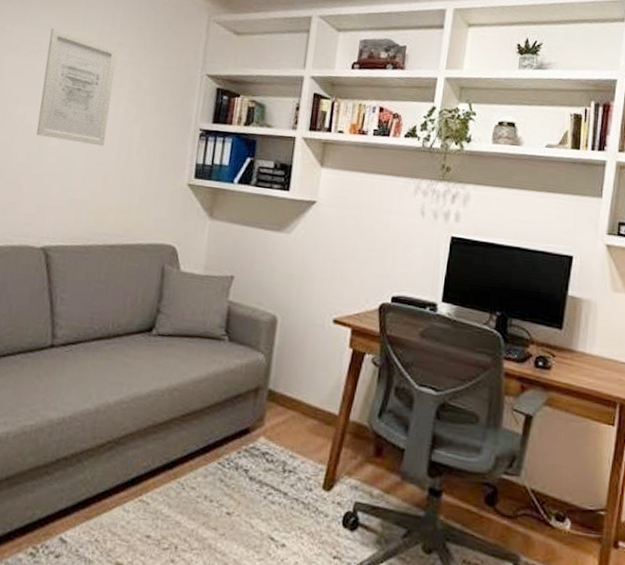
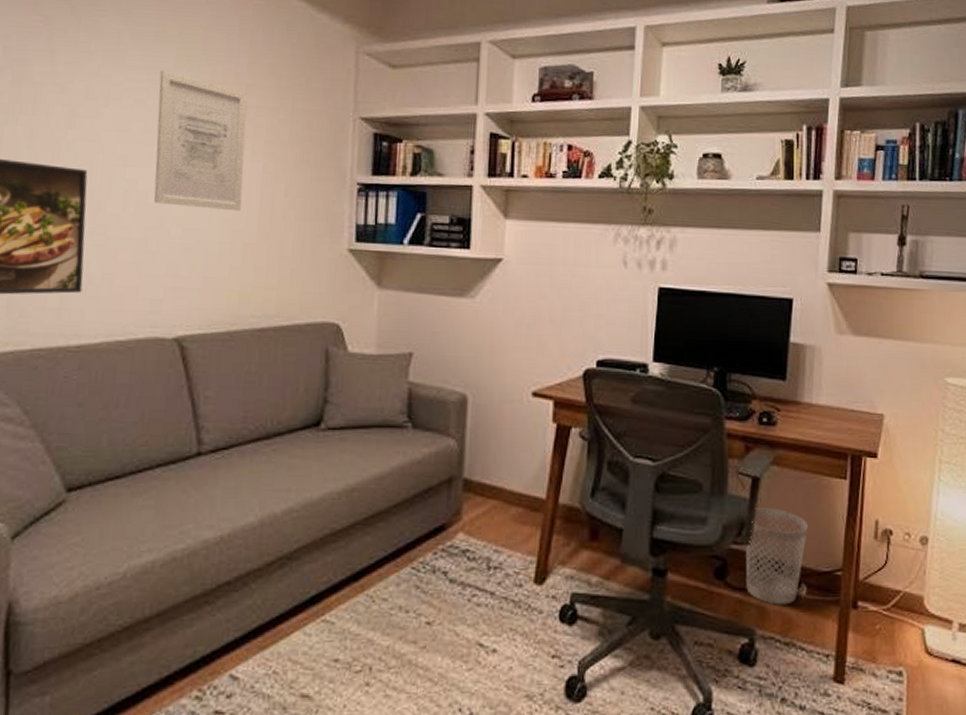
wastebasket: none [514,443,575,537] -> present [746,508,808,605]

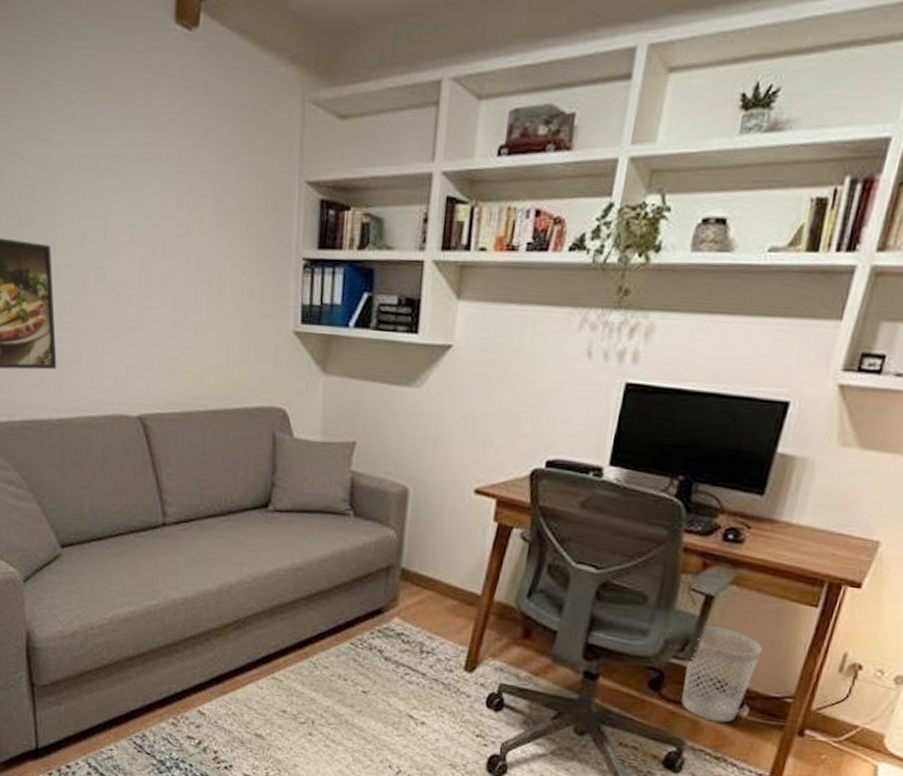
wall art: present [154,69,248,212] -> none [107,132,192,290]

